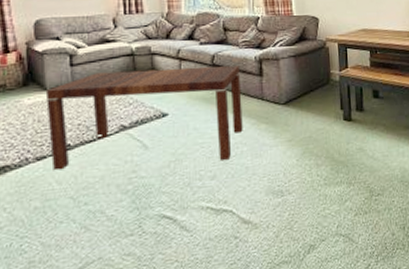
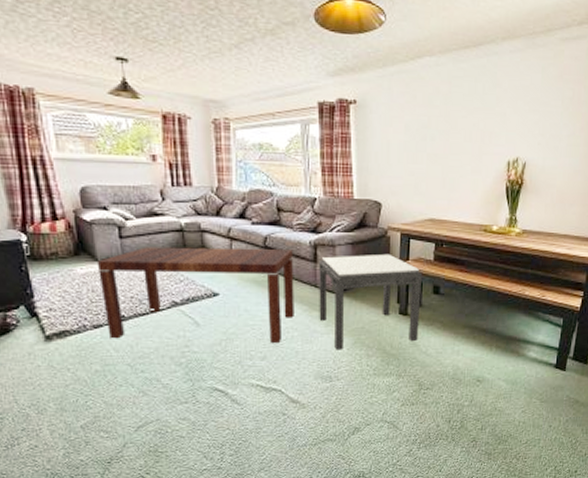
side table: none [265,63,364,162] -> present [319,253,422,350]

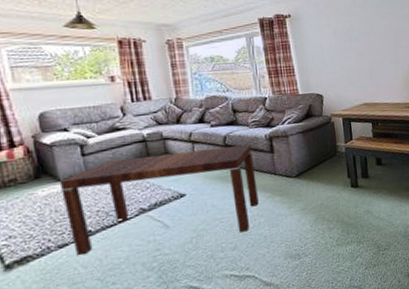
side table: present [319,253,422,350] -> none [276,136,371,229]

